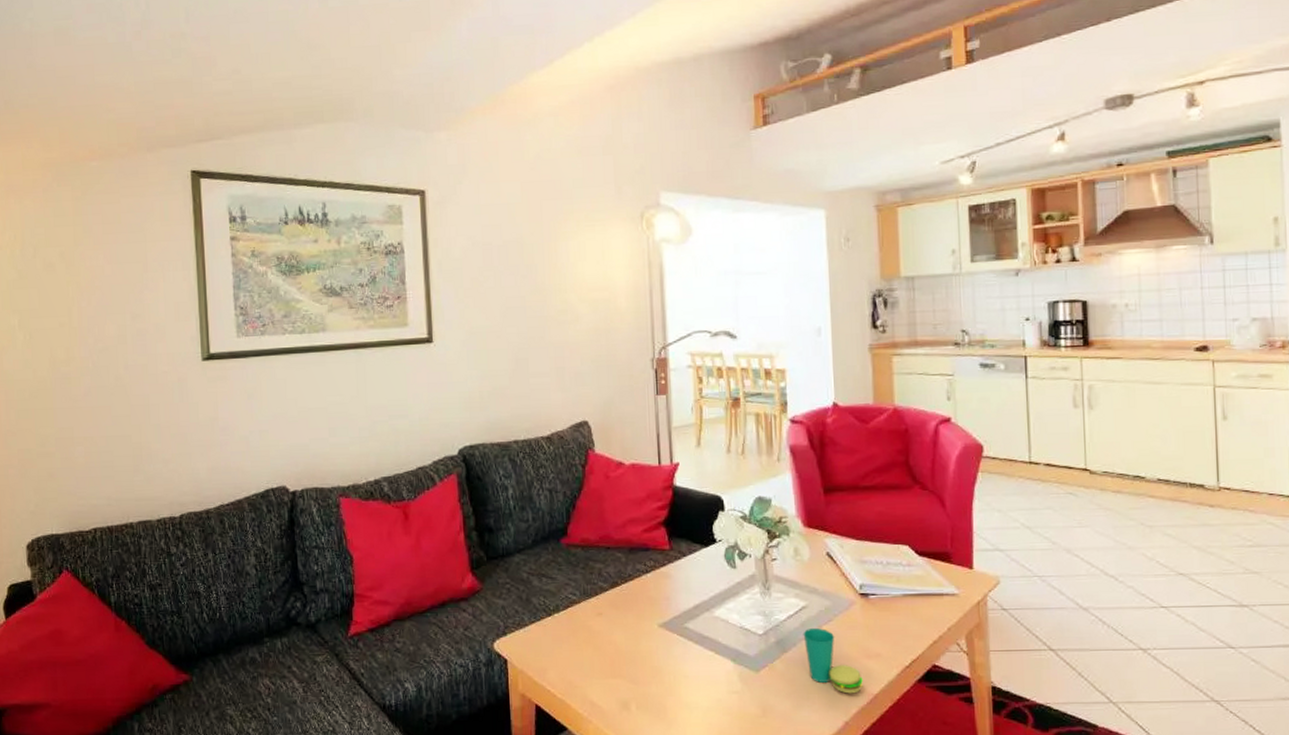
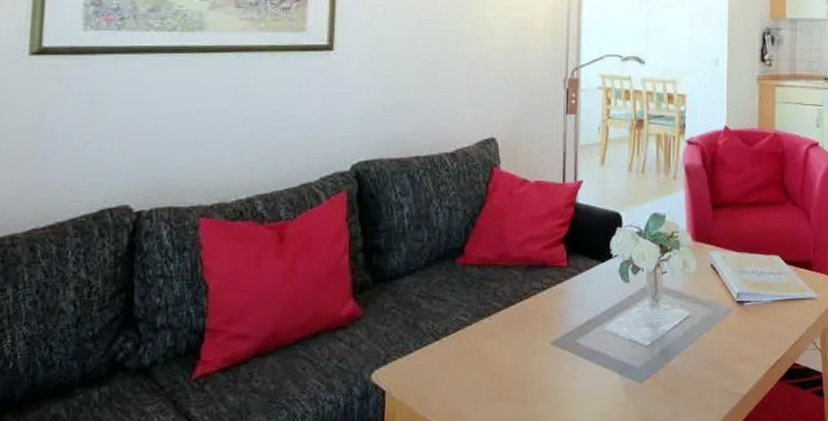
cup: present [803,628,863,694] -> none [685,336,735,397]

